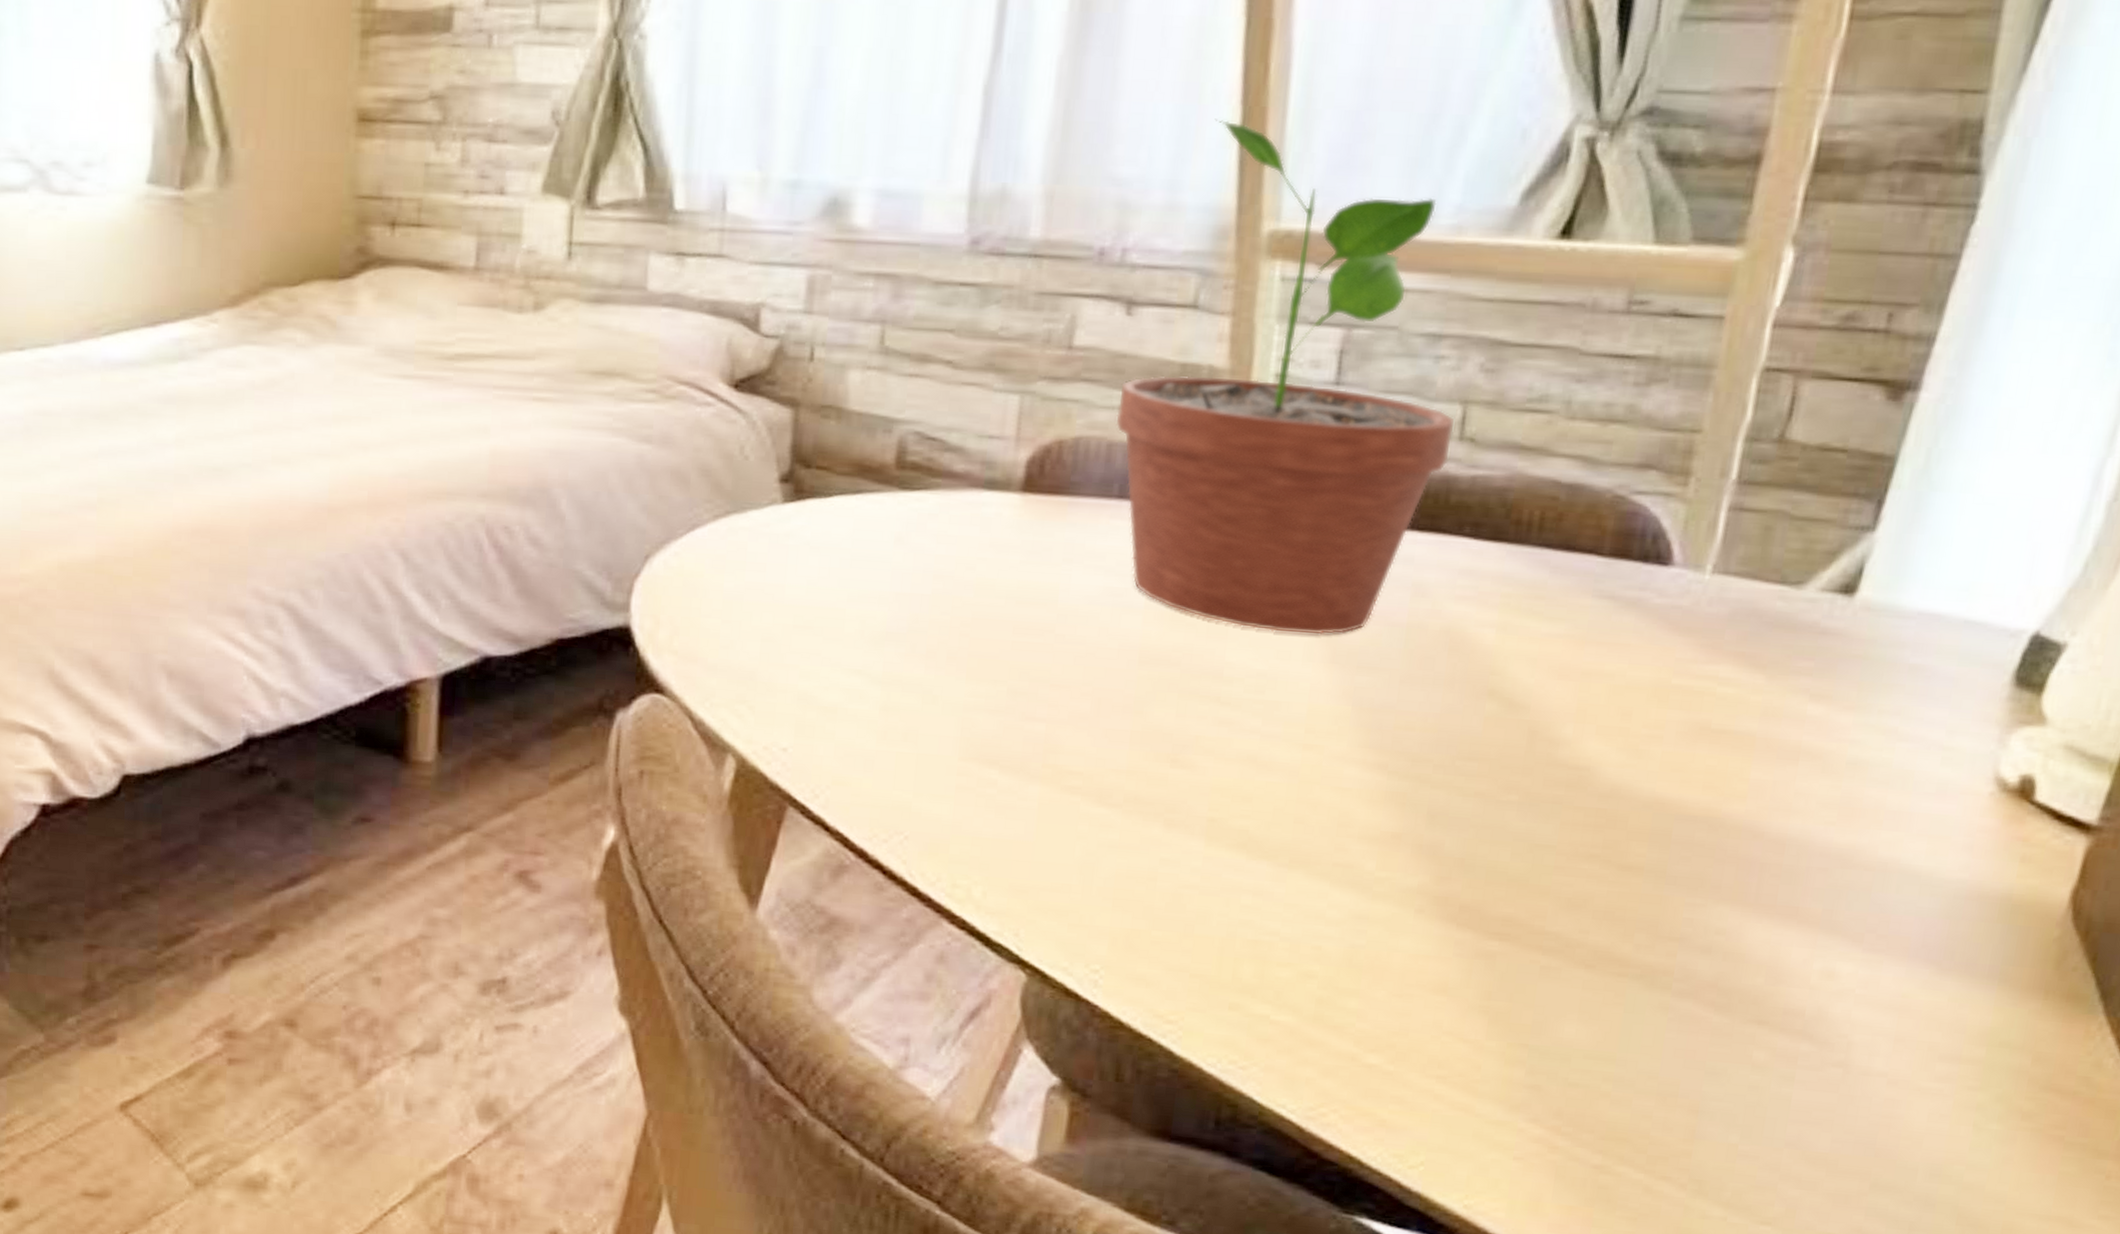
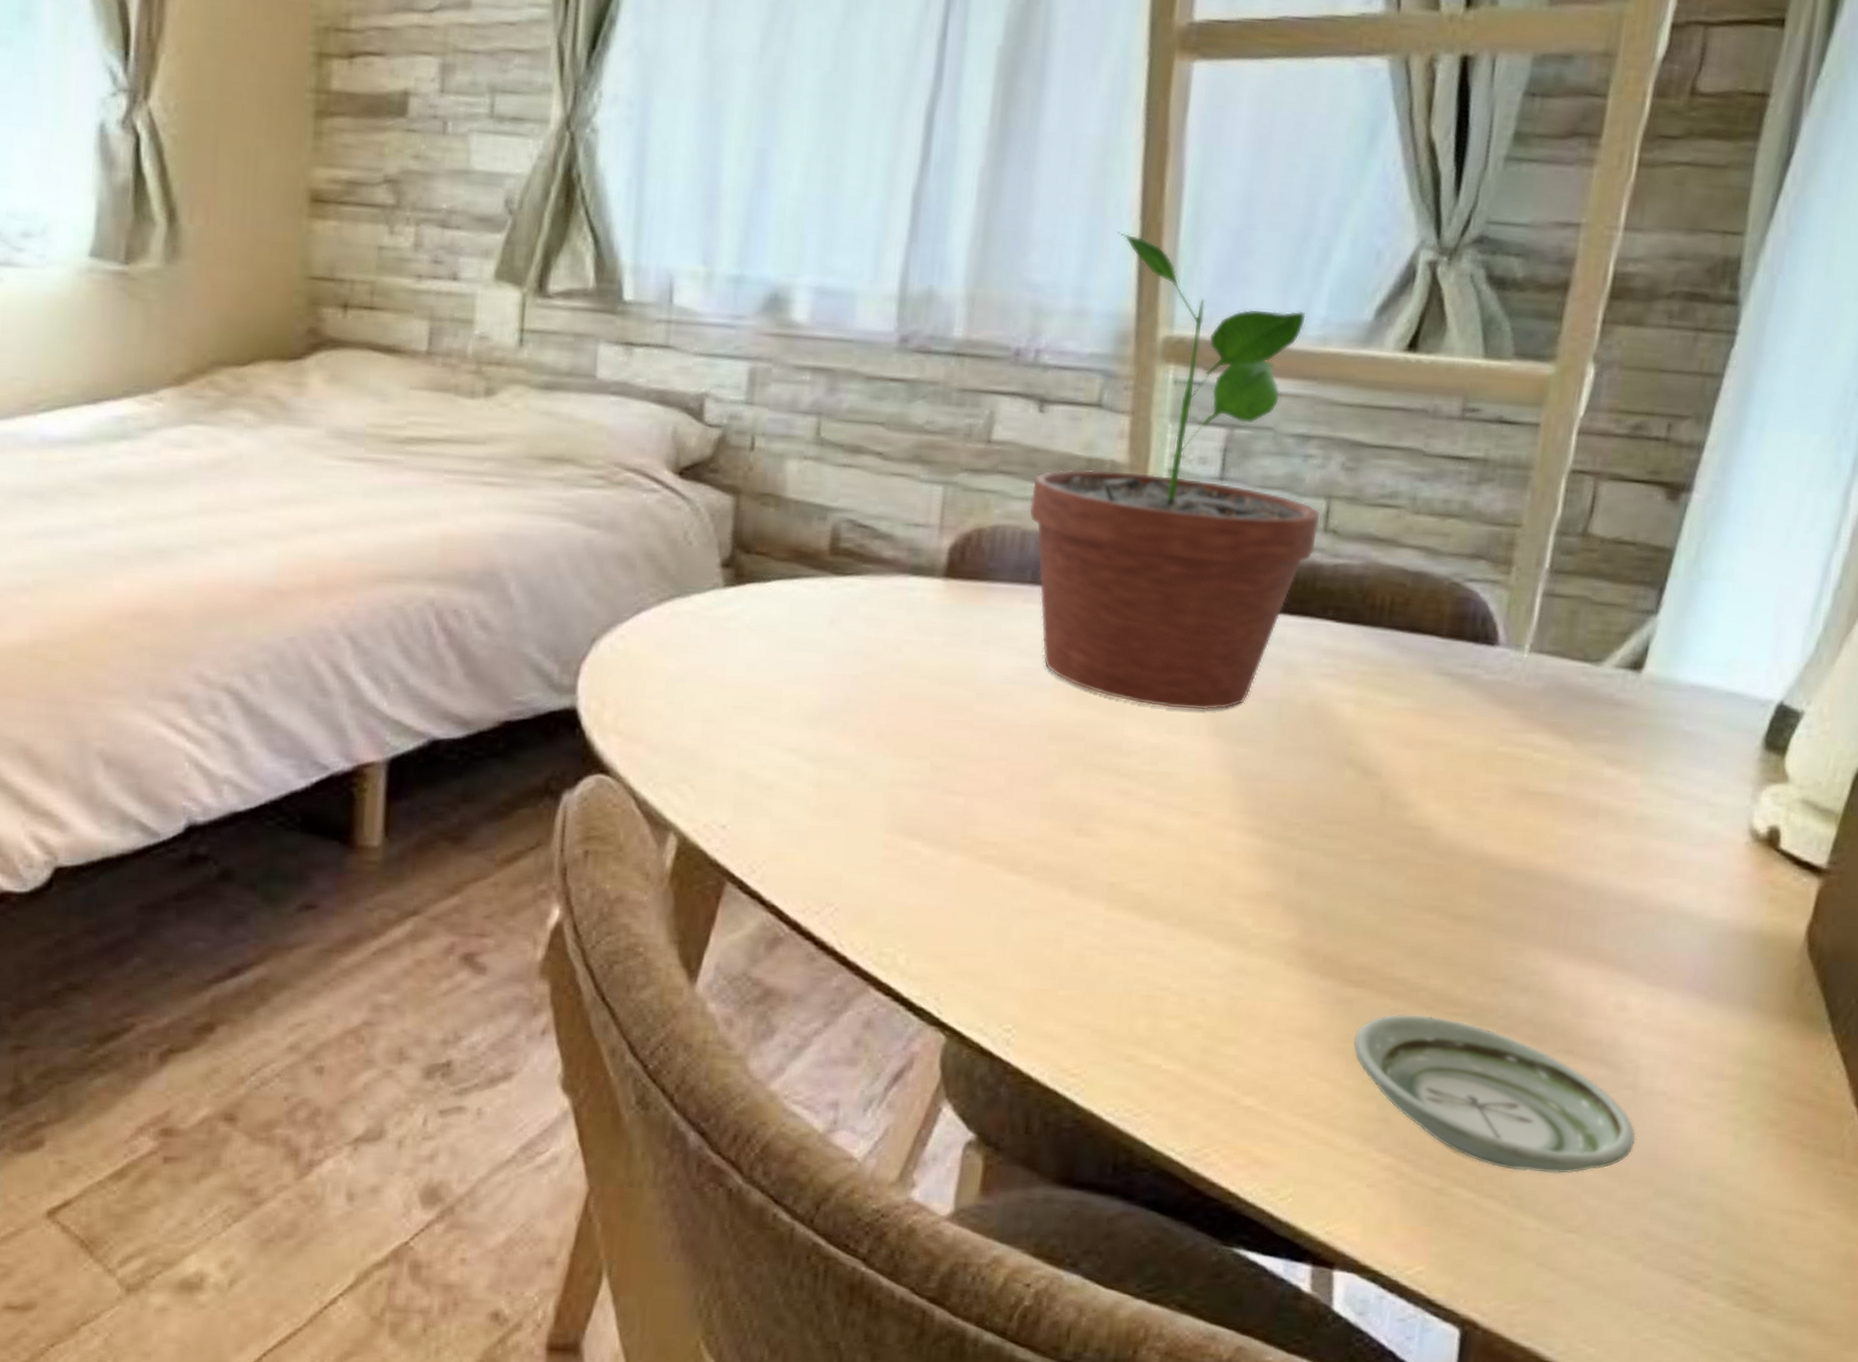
saucer: none [1496,971,1848,1159] -> present [1353,1013,1636,1174]

